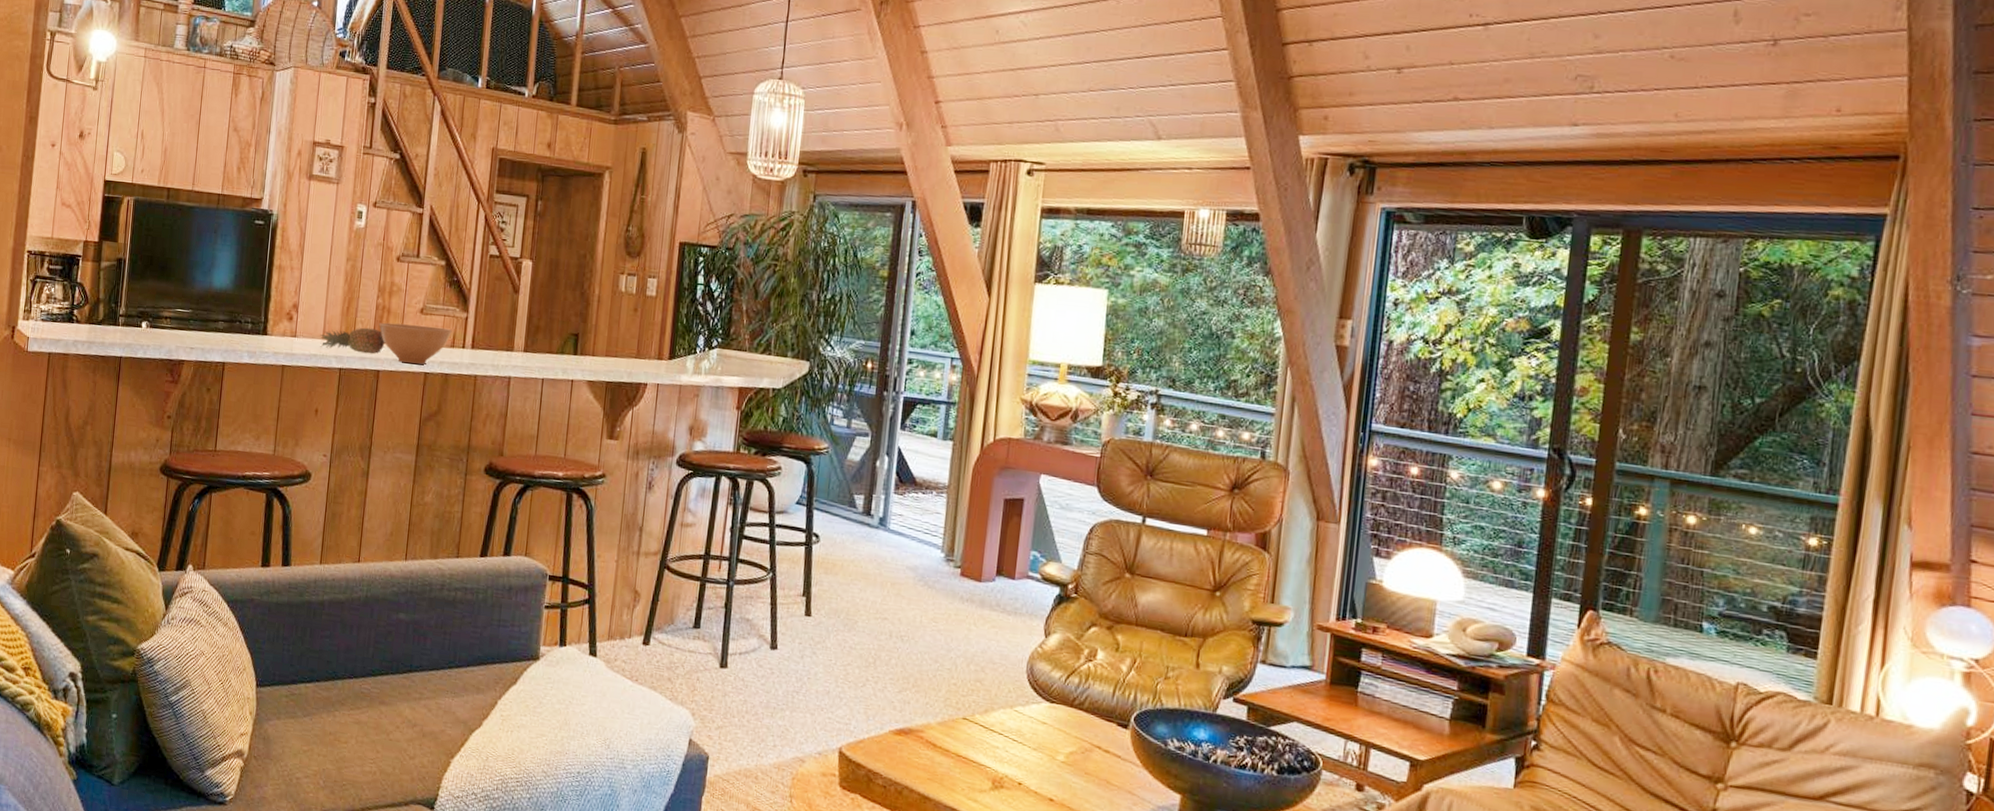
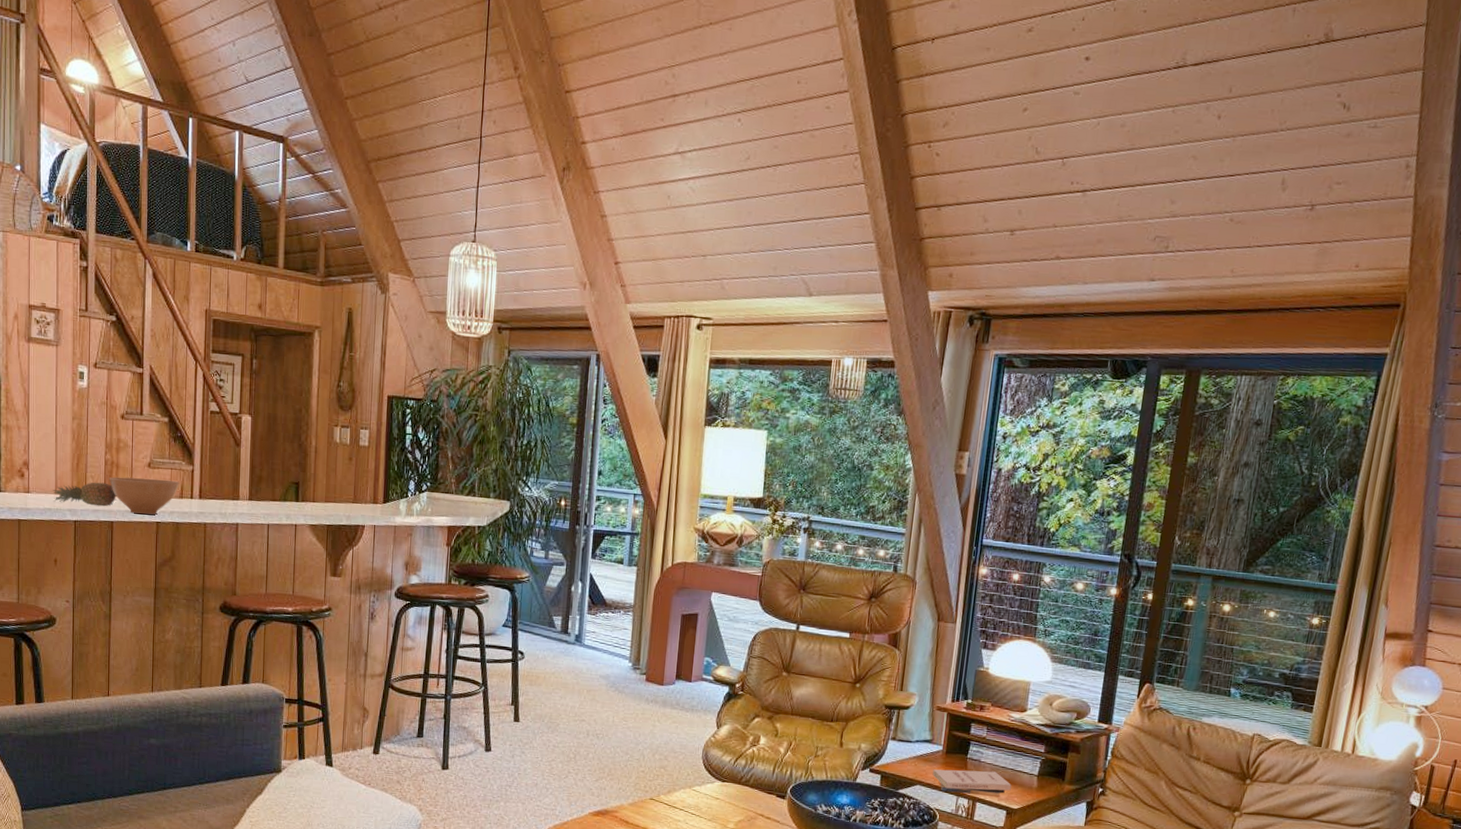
books: none [1313,703,1416,744] -> present [932,769,1012,797]

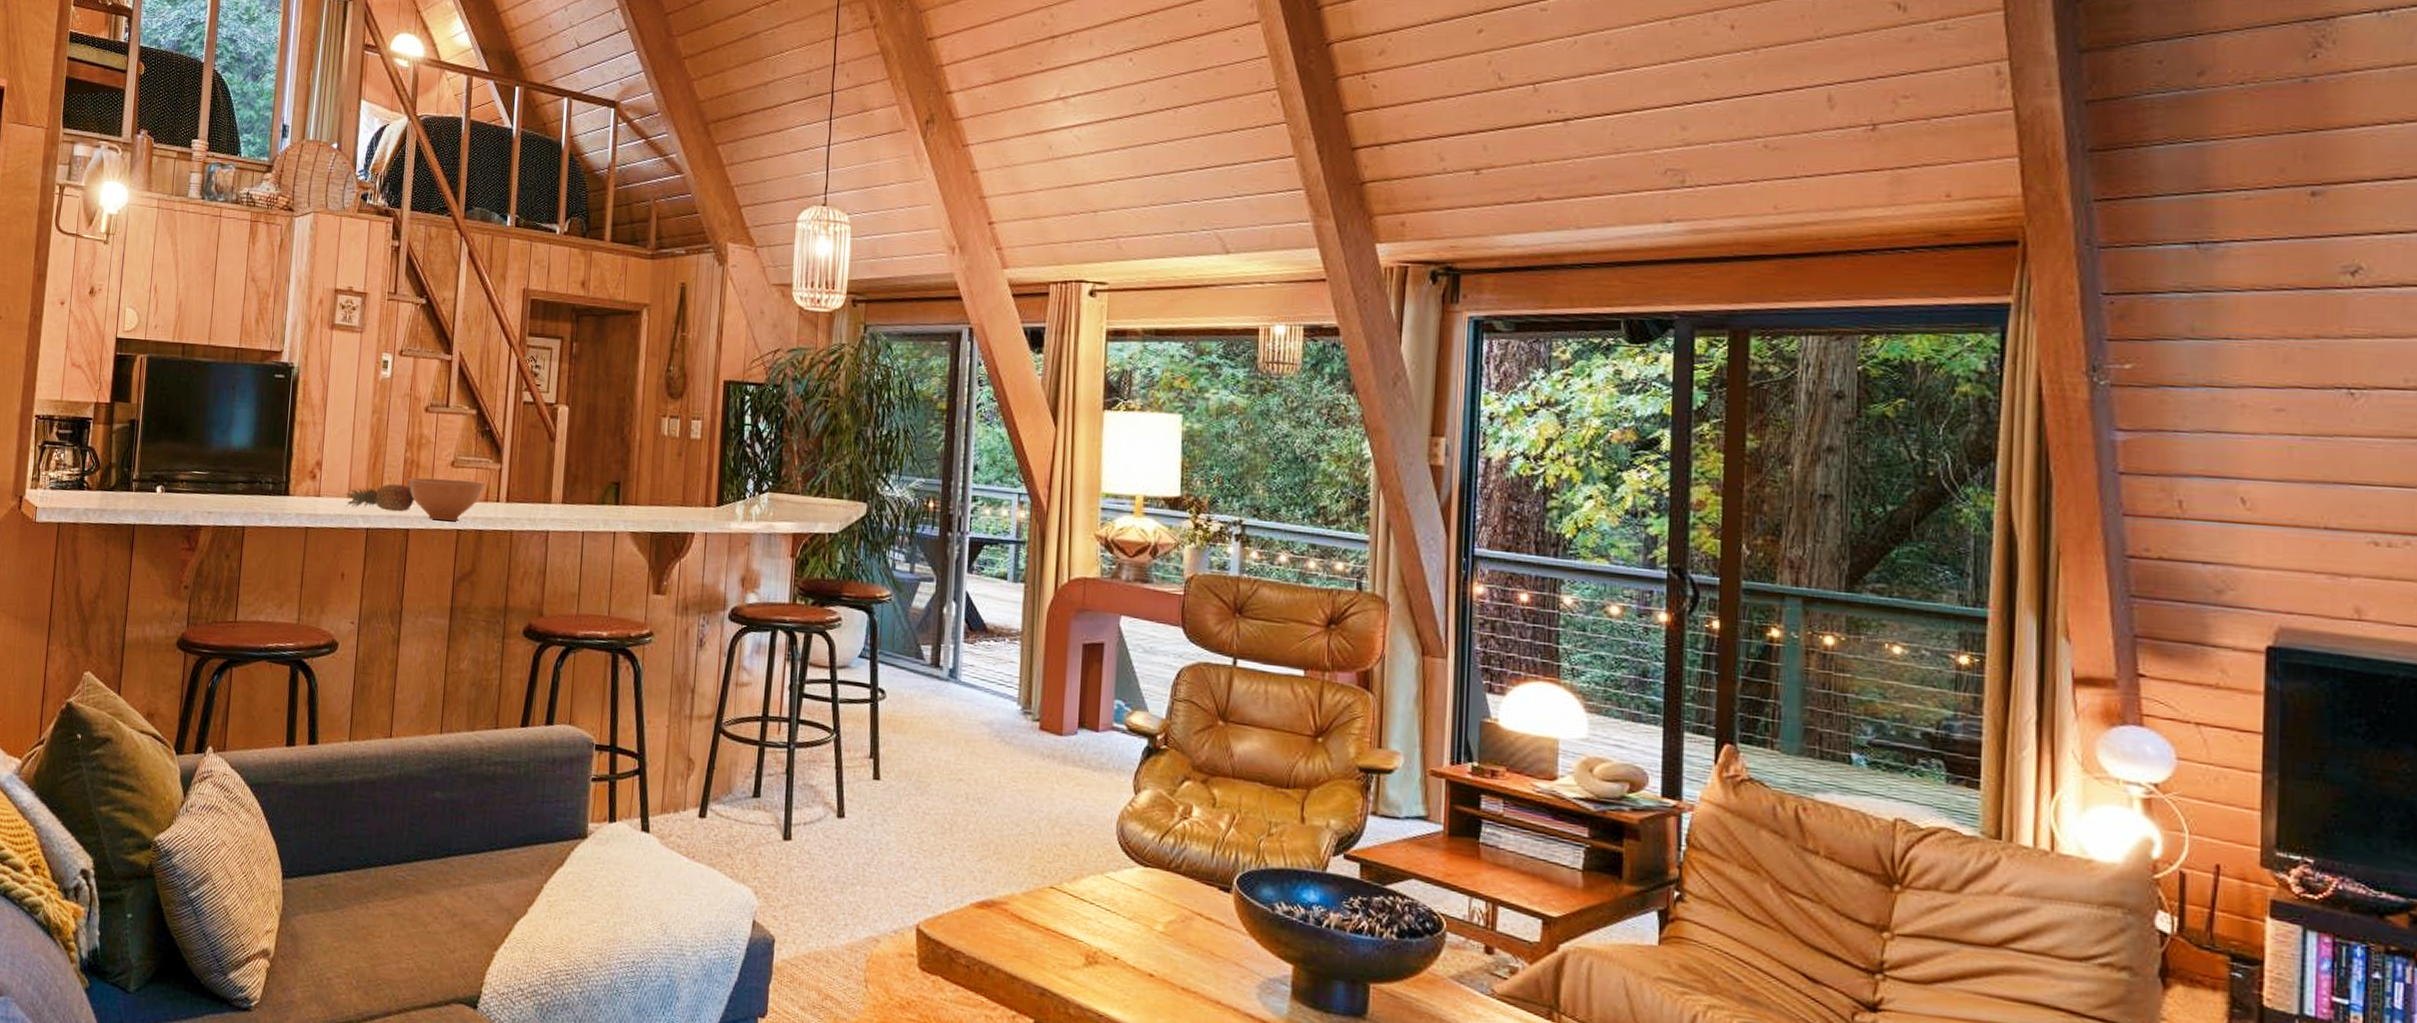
books: present [932,769,1012,797] -> none [1432,857,1546,899]

